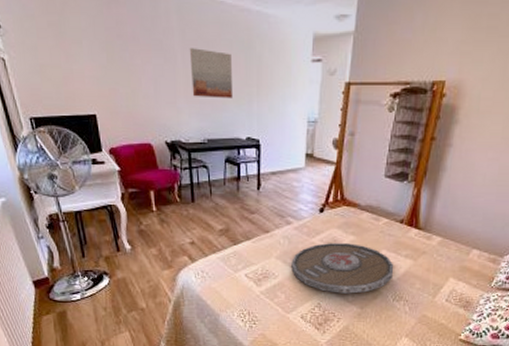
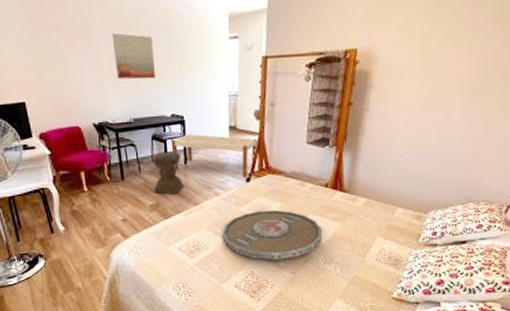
stool: none [224,176,256,220] -> present [151,151,184,194]
bench: none [246,159,335,209] -> present [172,134,258,179]

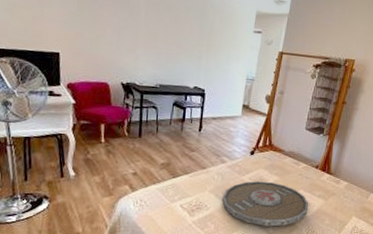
wall art: present [111,33,156,79] -> none [150,9,188,53]
stool: present [151,151,184,194] -> none [167,117,197,157]
bench: present [172,134,258,179] -> none [189,105,266,152]

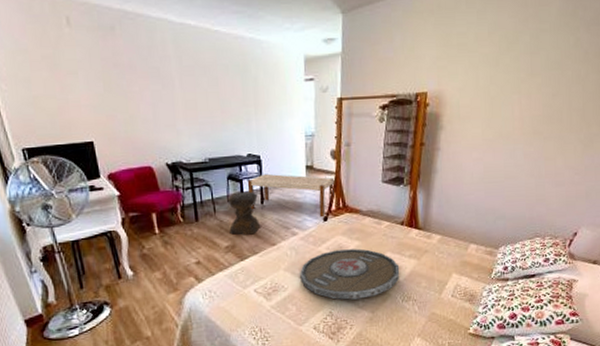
stool: none [167,117,197,157] -> present [227,191,261,235]
bench: none [189,105,266,152] -> present [248,173,335,218]

